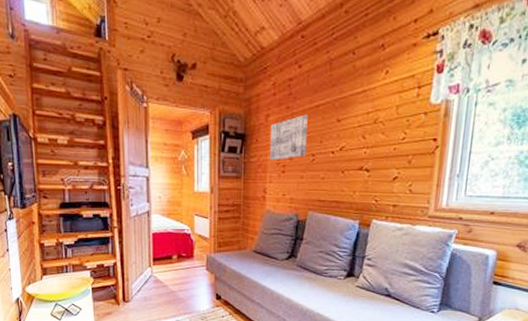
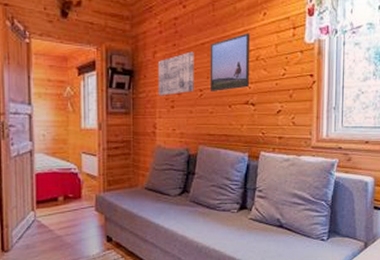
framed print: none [322,94,370,156] -> present [209,33,250,91]

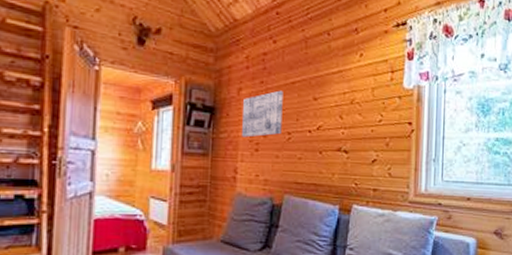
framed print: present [209,33,250,91] -> none [299,74,345,136]

